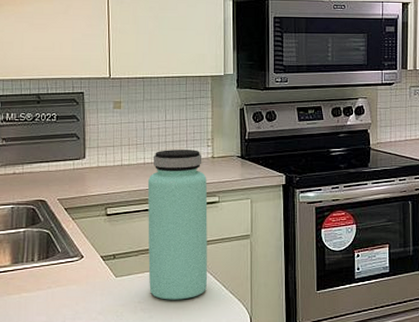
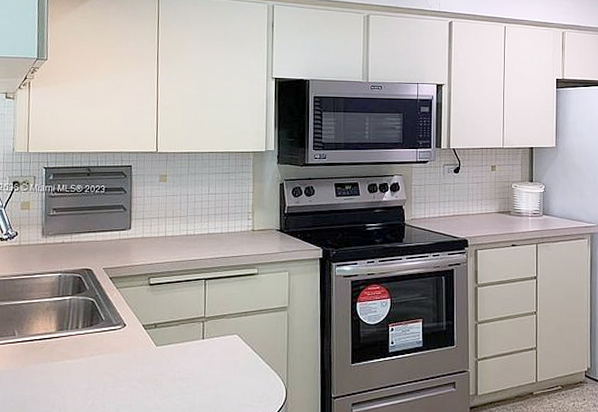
bottle: present [147,150,208,300] -> none [188,222,247,370]

